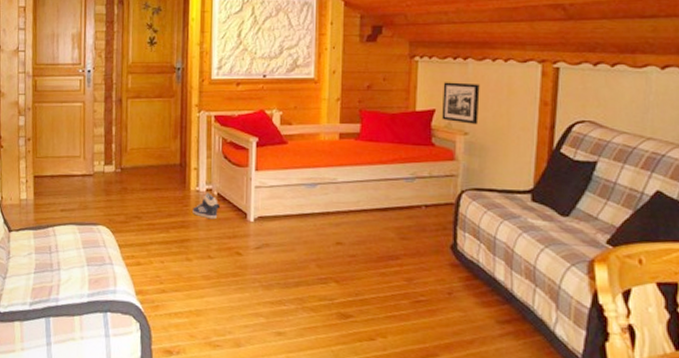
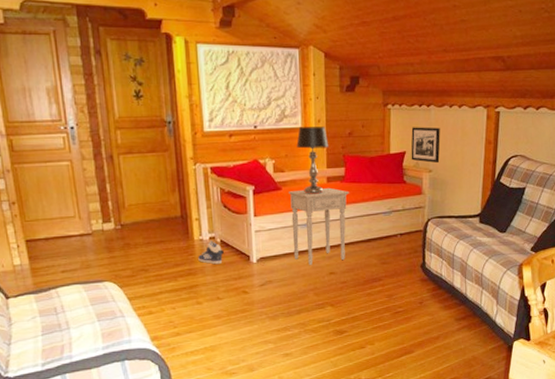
nightstand: none [295,144,365,232] -> present [289,187,350,266]
table lamp: none [307,78,344,151] -> present [296,127,329,194]

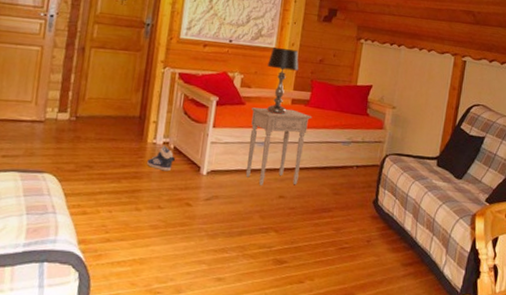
picture frame: present [411,127,441,164] -> none [376,63,408,102]

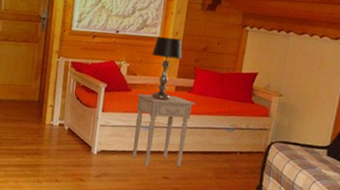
sneaker: present [147,145,176,172] -> none [46,126,70,150]

